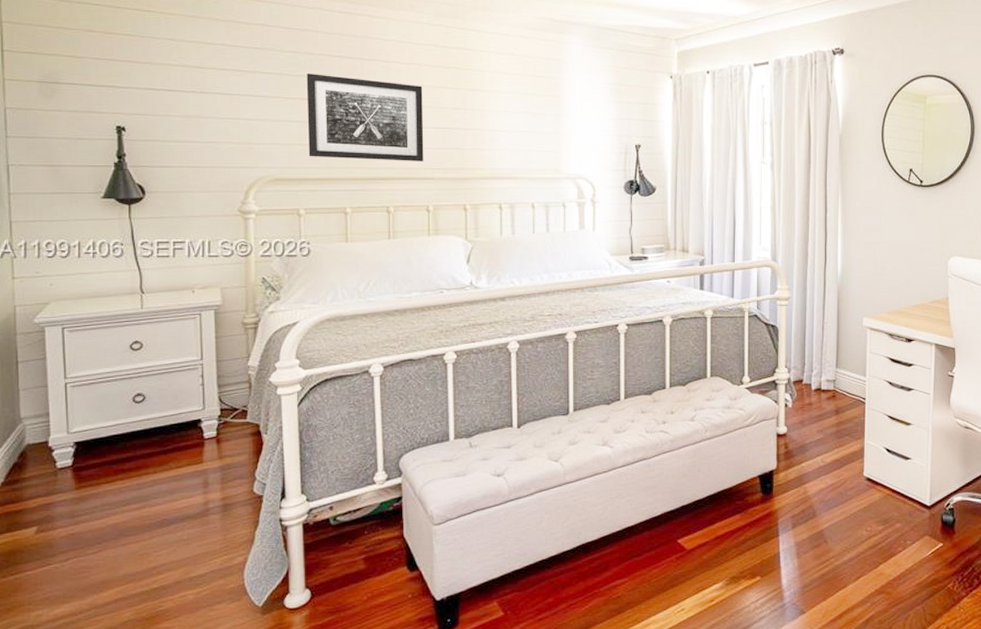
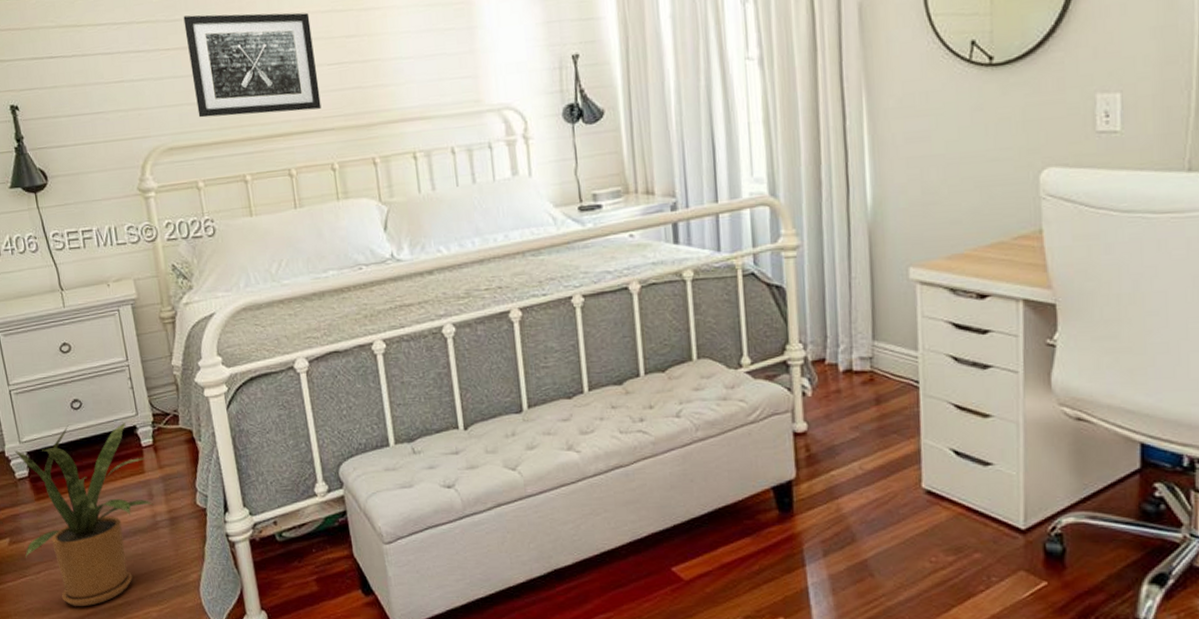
house plant: none [52,416,209,592] -> present [14,423,155,606]

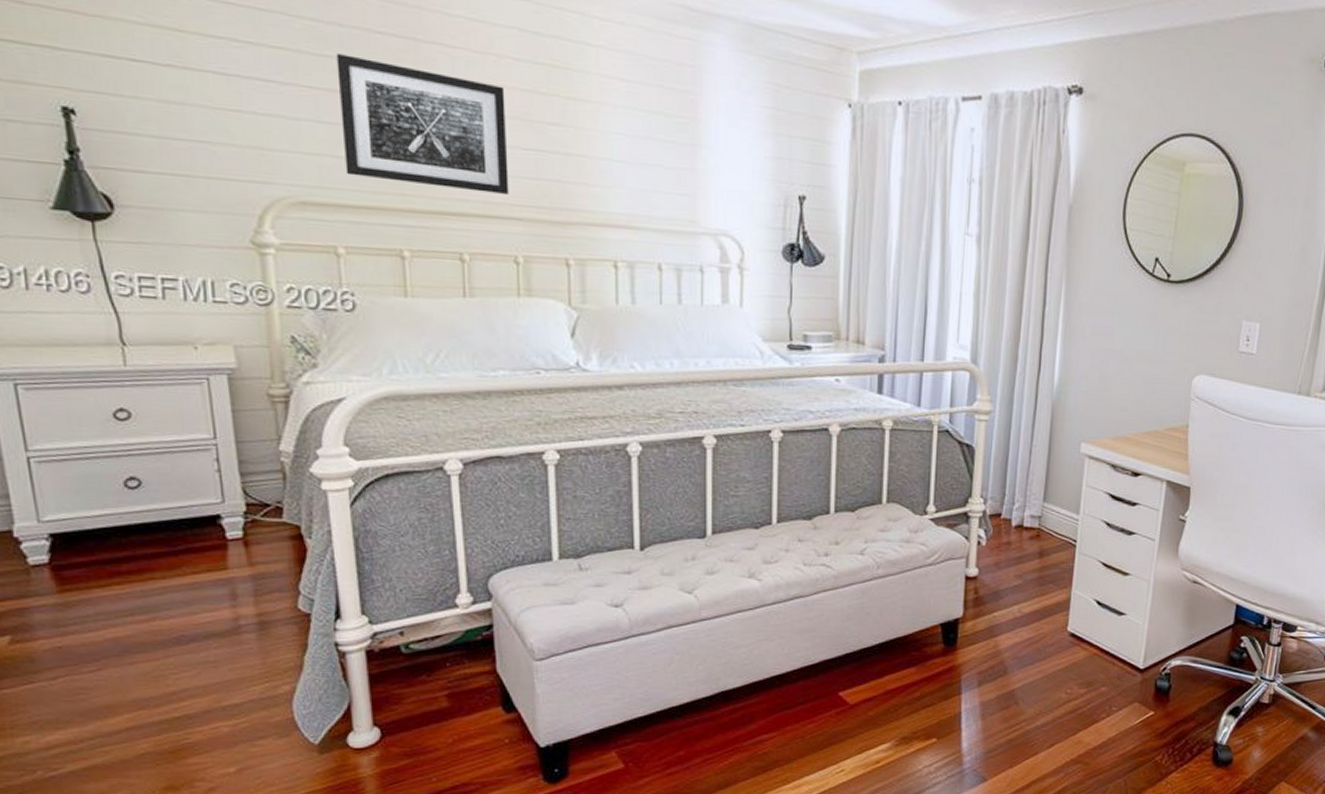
house plant: present [14,423,155,606] -> none [28,507,238,719]

